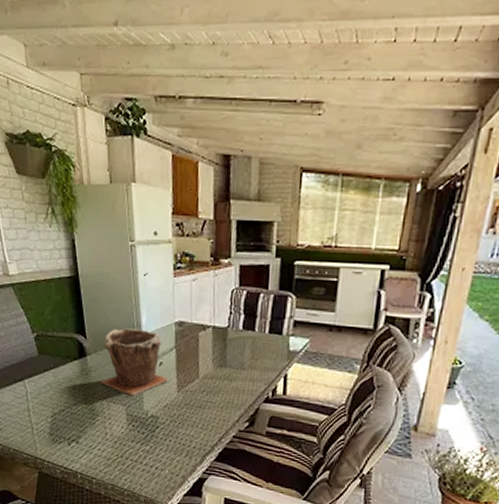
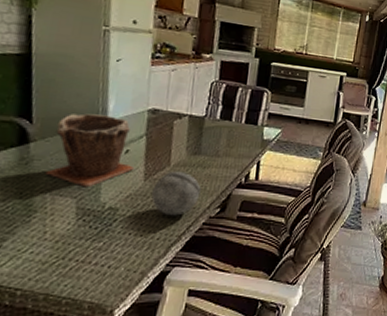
decorative orb: none [185,383,229,427] -> present [151,171,201,216]

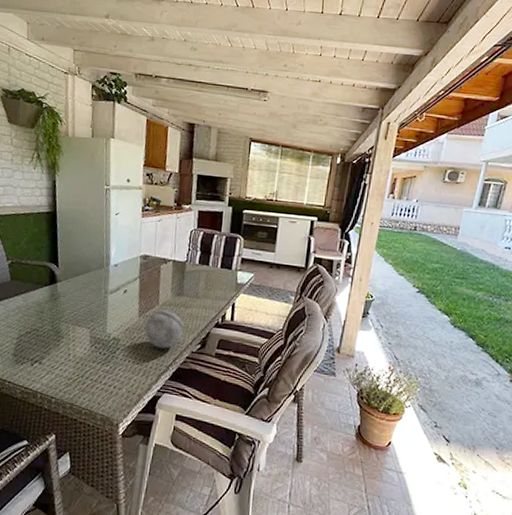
plant pot: present [45,113,134,188] -> none [68,259,131,320]

